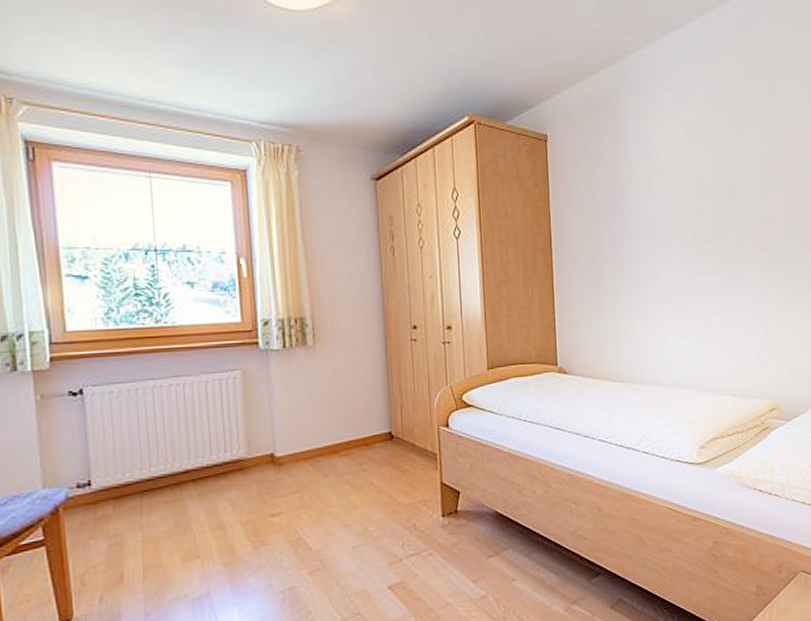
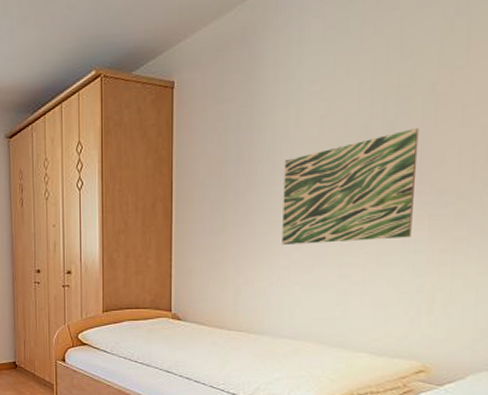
wall art: none [650,194,756,296] -> present [282,128,419,245]

